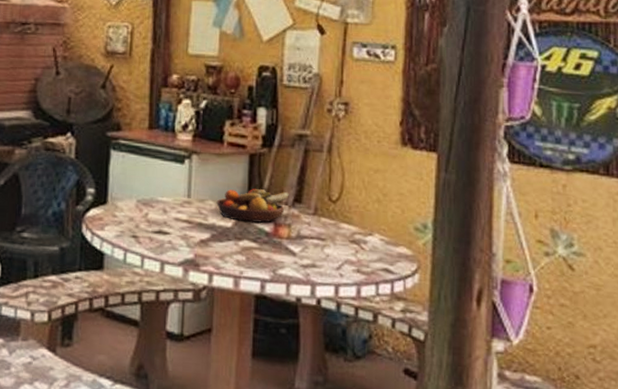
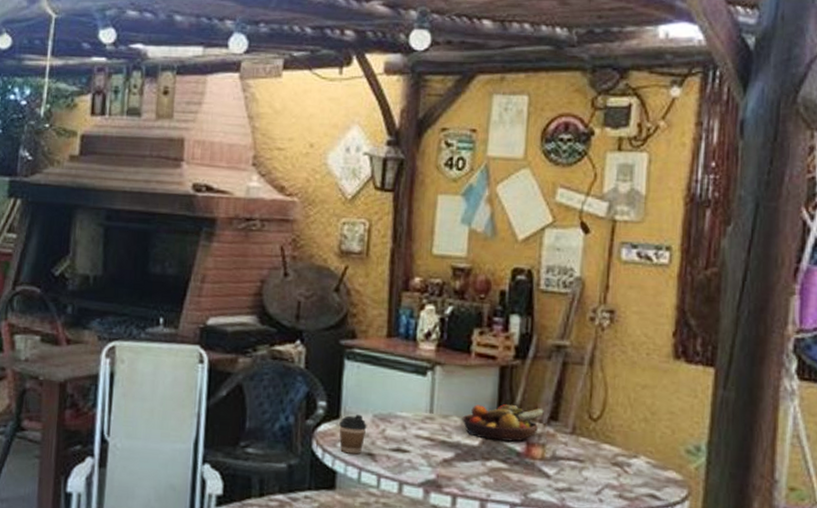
coffee cup: none [106,200,132,237] -> present [339,415,367,455]

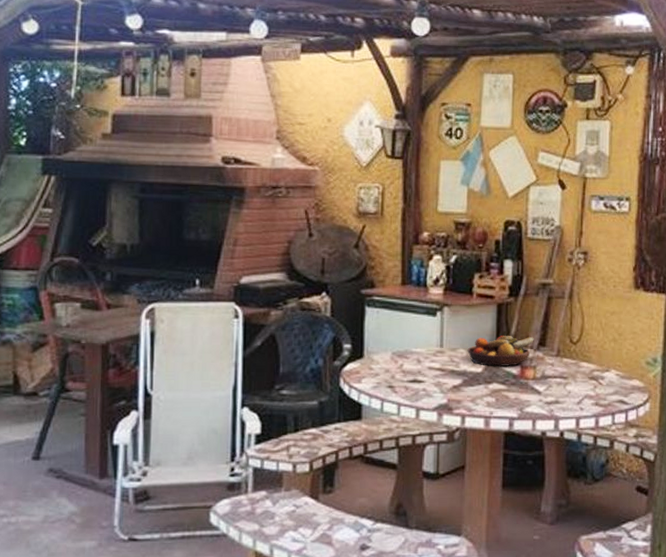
coffee cup: present [339,415,367,455] -> none [363,354,387,388]

